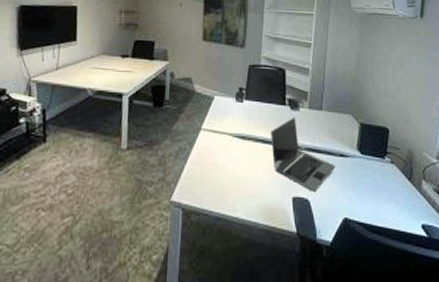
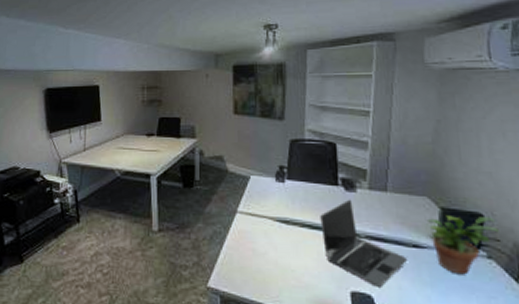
potted plant: none [350,130,398,178] -> present [426,215,499,275]

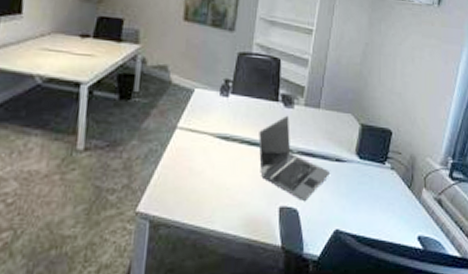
potted plant: present [426,215,499,275] -> none [349,131,401,185]

